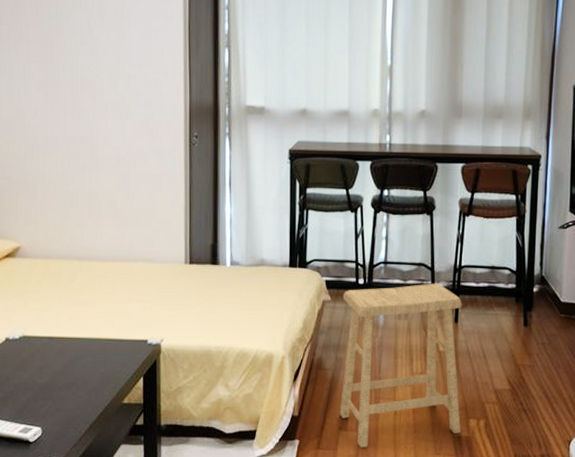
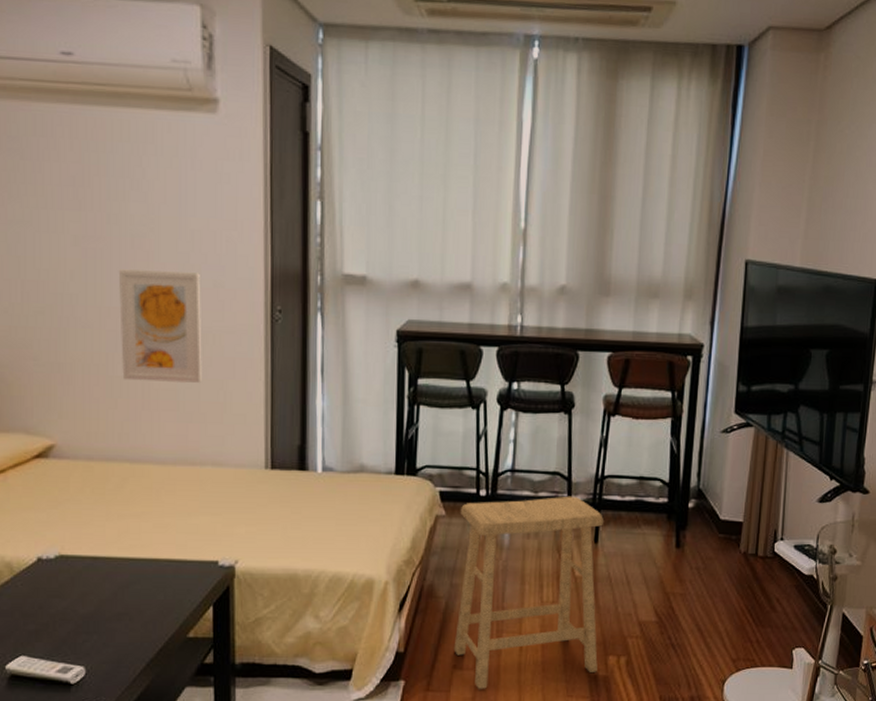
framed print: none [72,107,136,195] -> present [119,269,202,383]

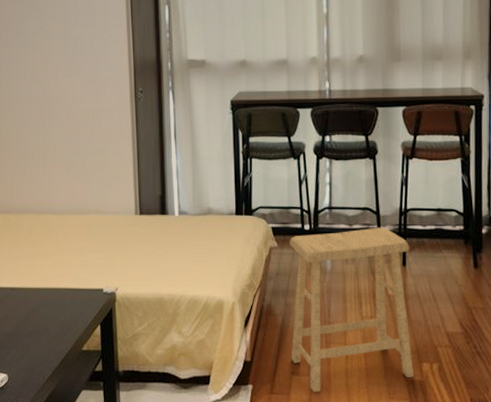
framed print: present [119,269,202,383] -> none [25,67,86,151]

